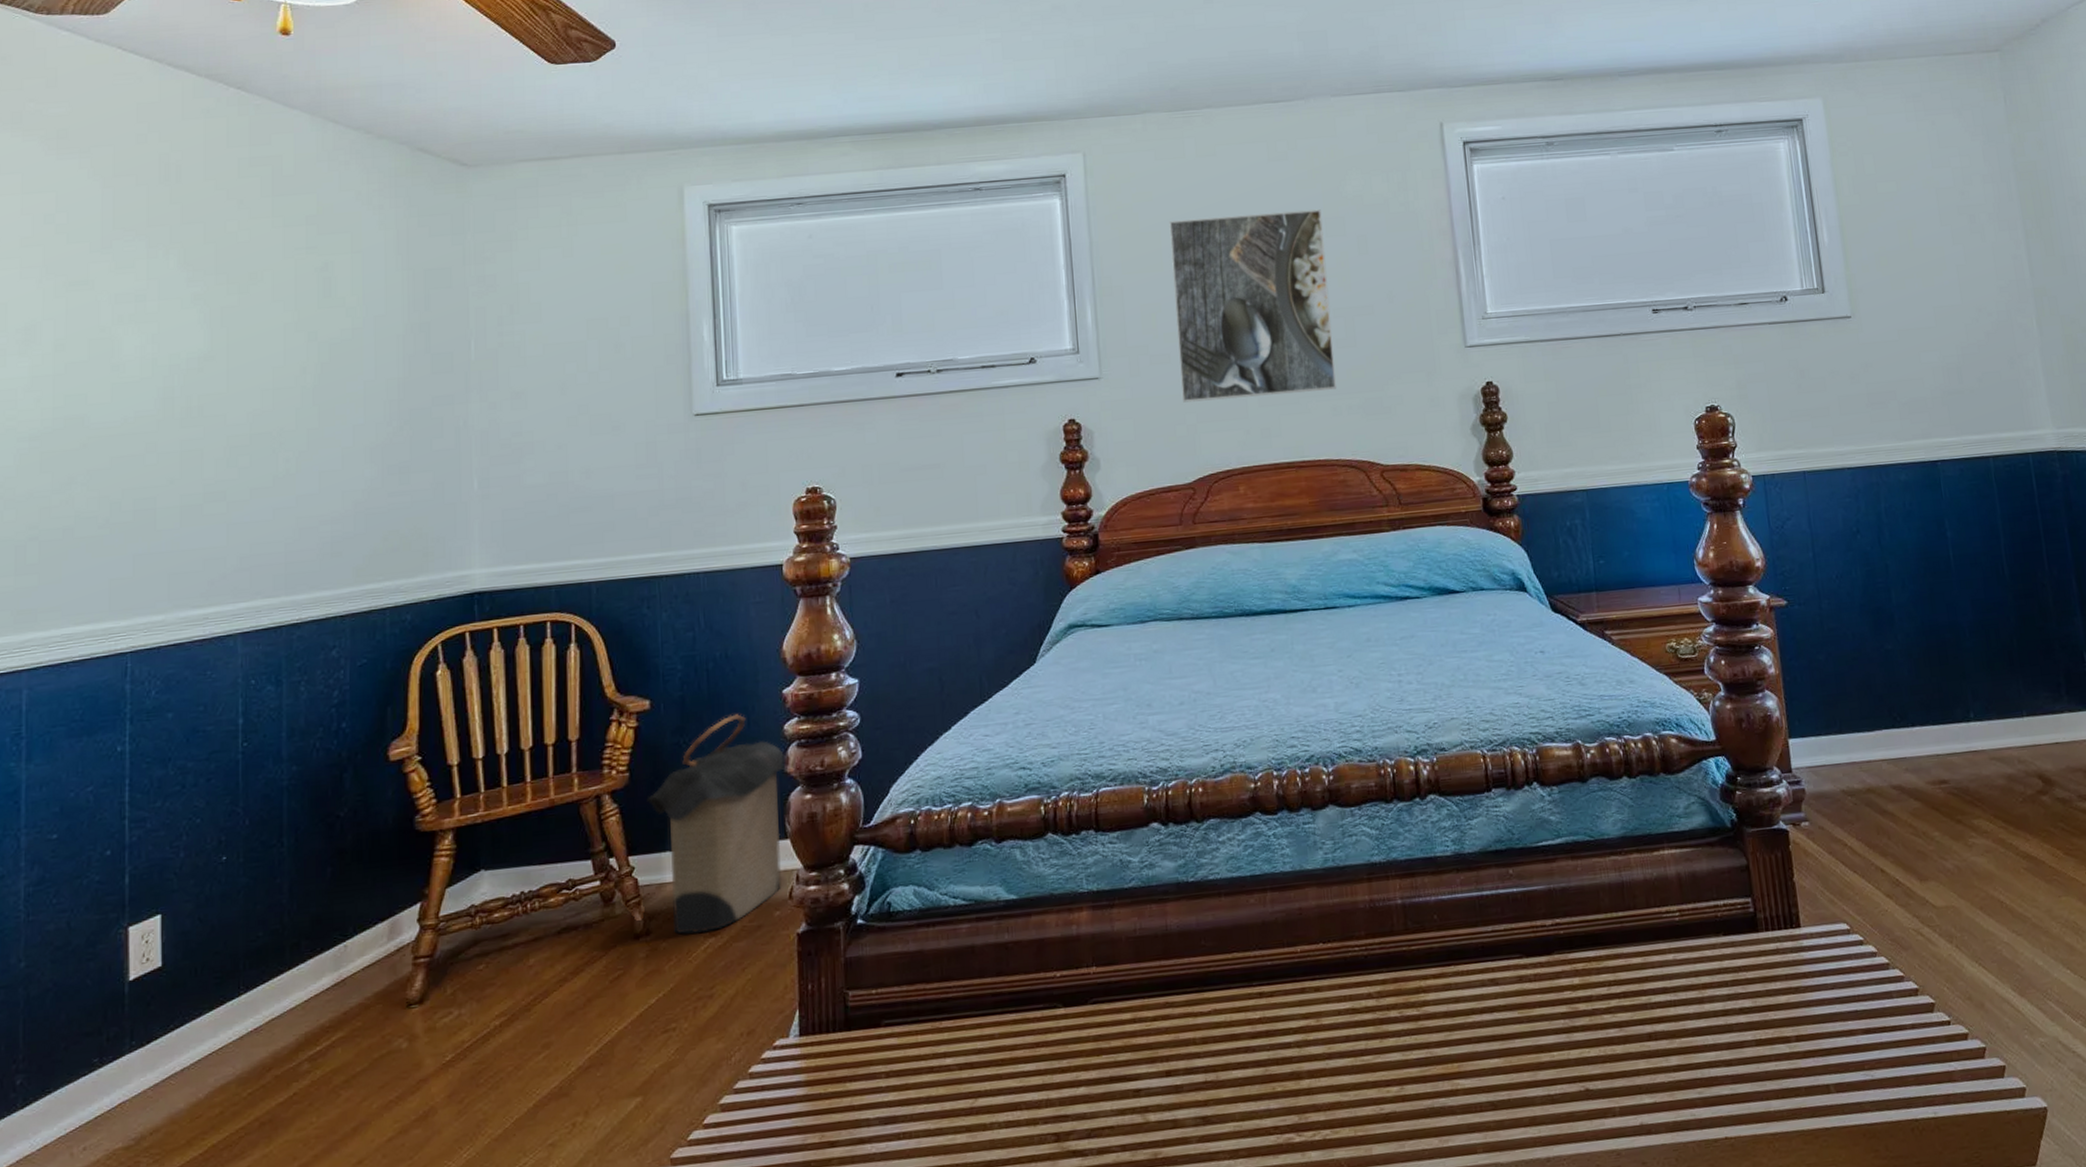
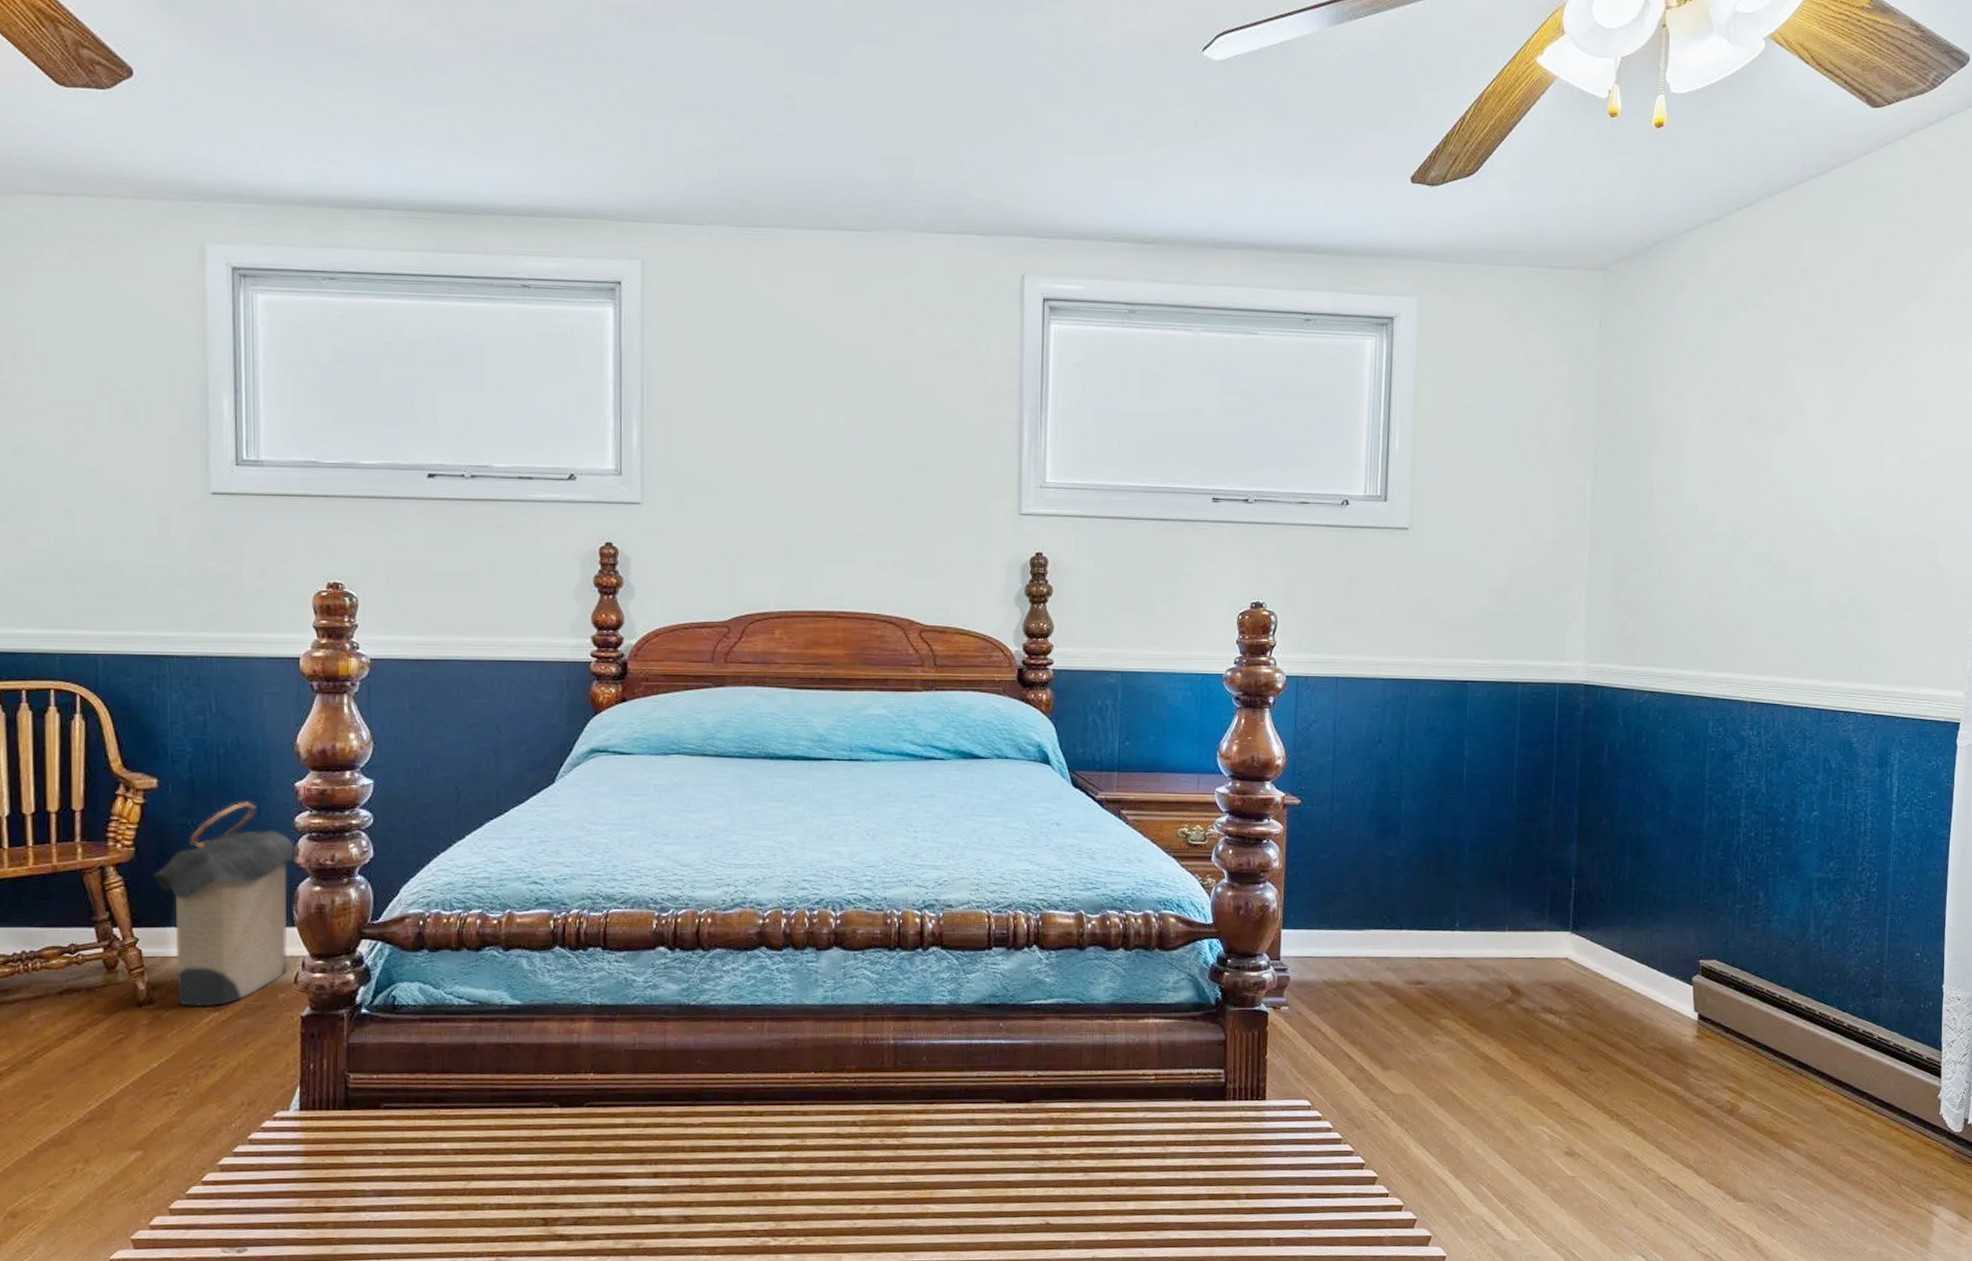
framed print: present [1169,209,1336,403] -> none [725,346,887,542]

